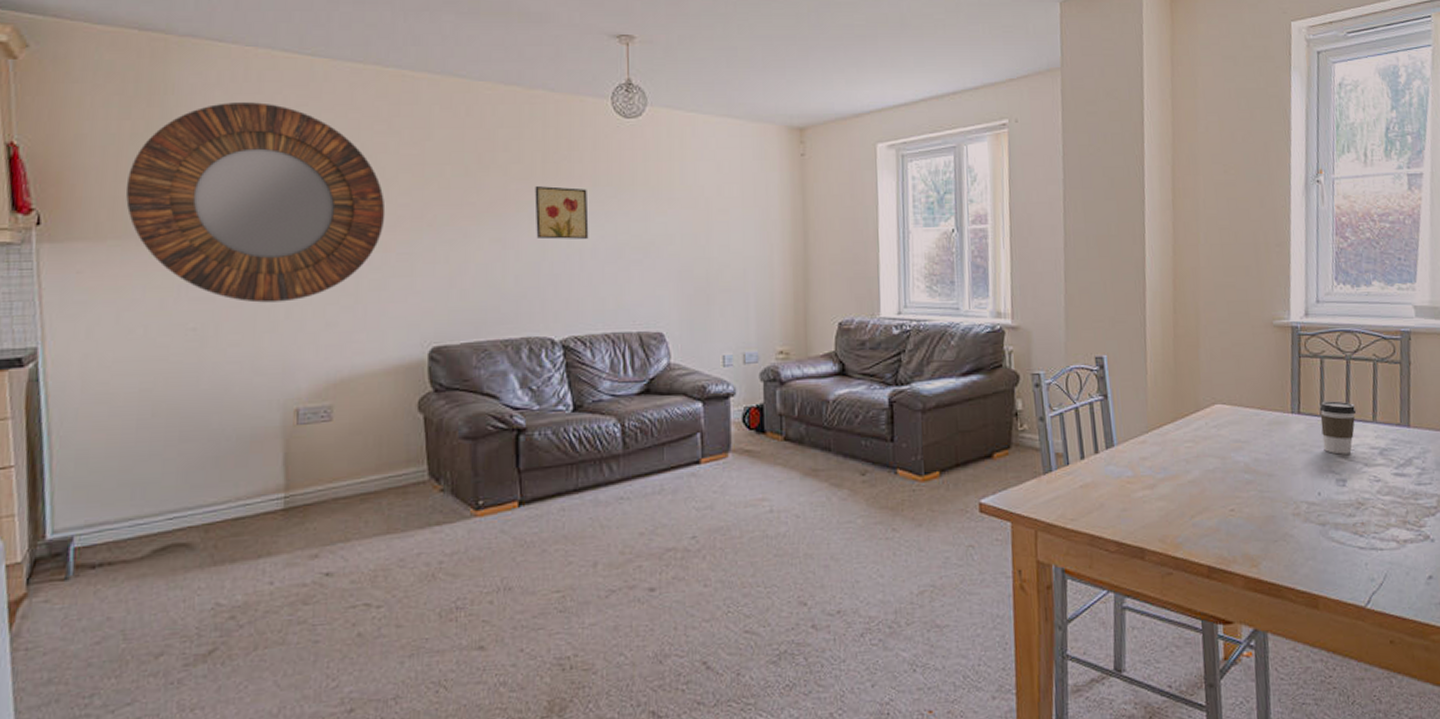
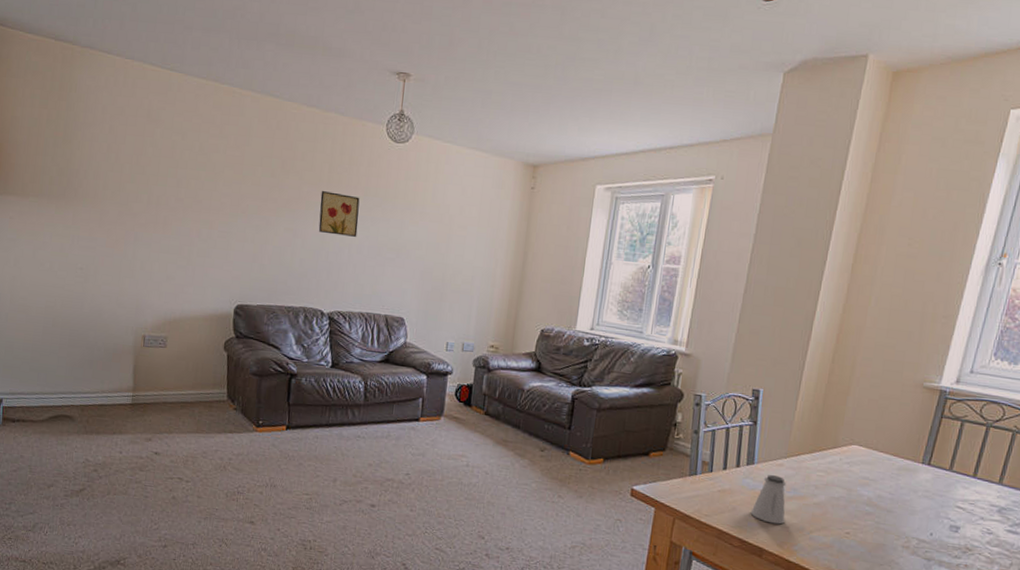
home mirror: present [125,102,386,303] -> none [42,102,213,258]
saltshaker: none [1121,455,1162,515] -> present [750,474,787,525]
coffee cup: present [1319,400,1357,455] -> none [945,458,985,507]

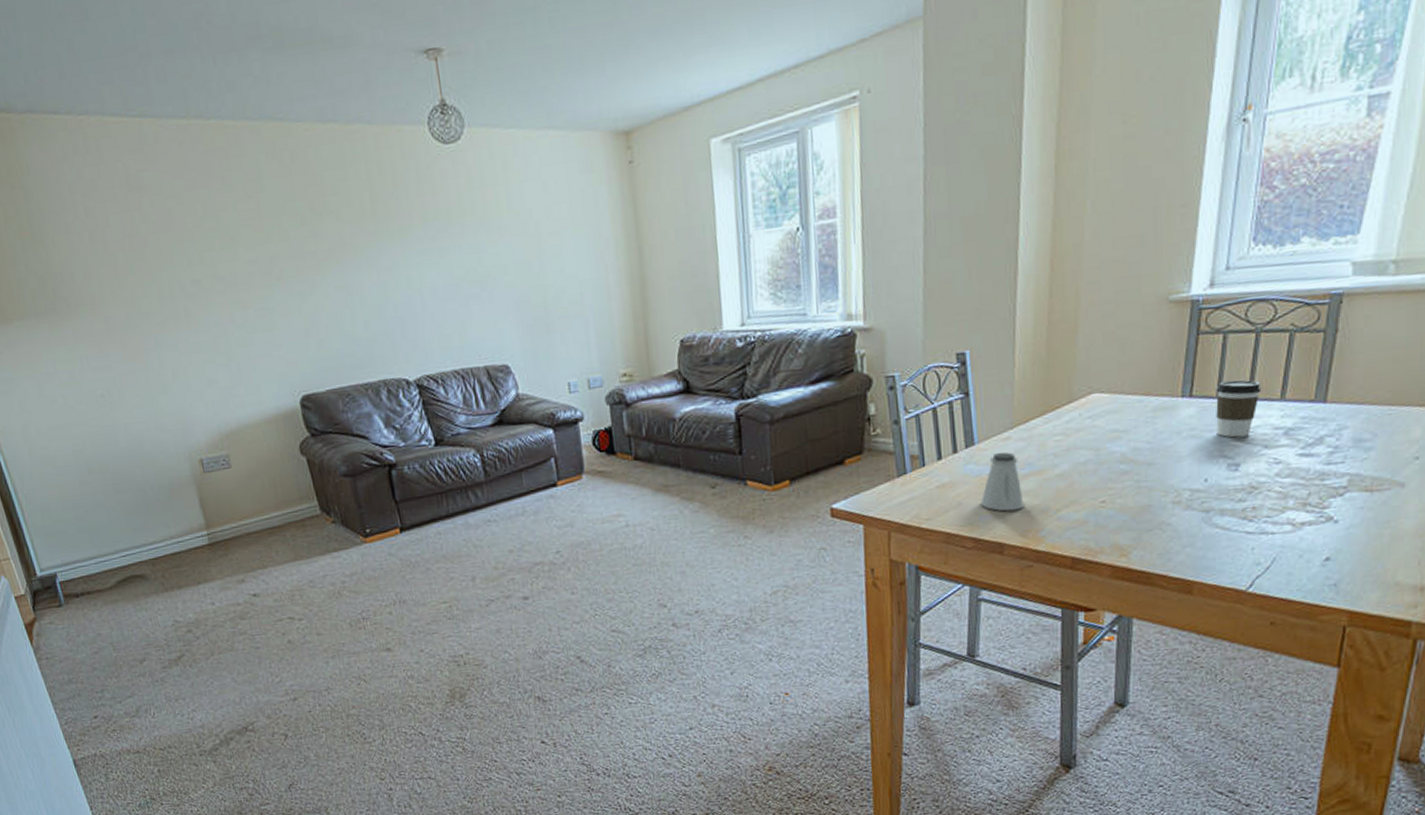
wall art: present [318,191,360,237] -> none [367,225,426,282]
coffee cup: none [945,458,985,507] -> present [1216,379,1262,438]

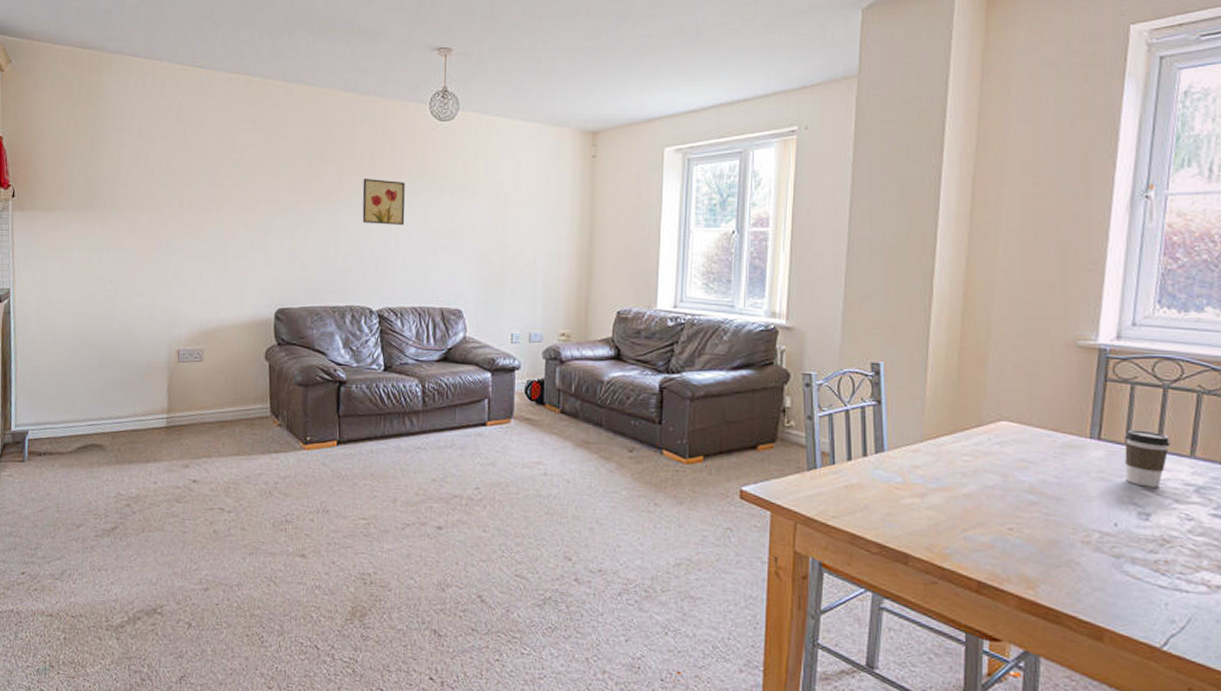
wall art: none [367,225,426,282] -> present [362,179,405,225]
saltshaker: present [980,452,1024,512] -> none [887,462,930,523]

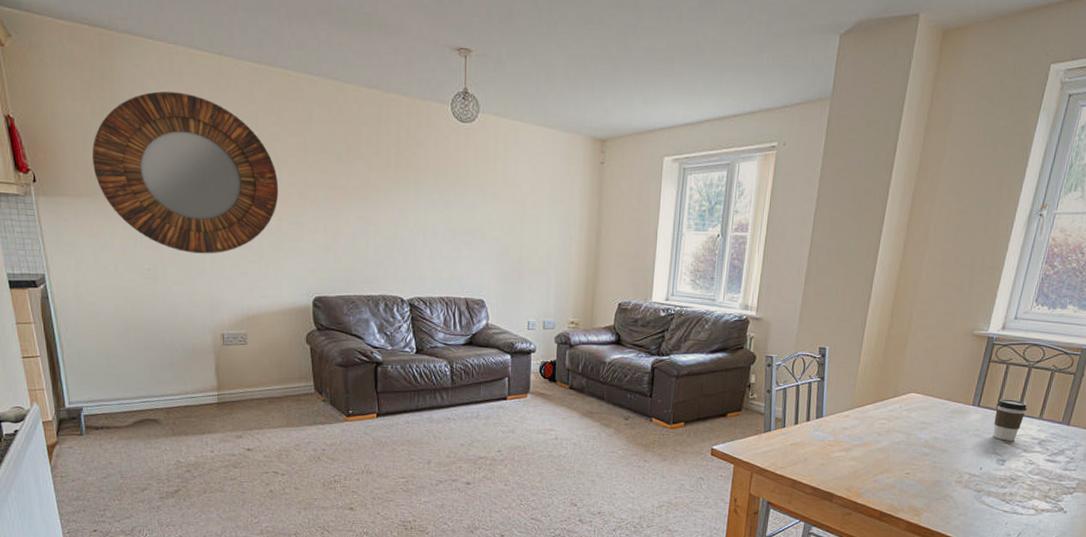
home mirror: none [69,105,248,265] -> present [92,91,279,254]
wall art: present [362,179,405,225] -> none [390,176,431,221]

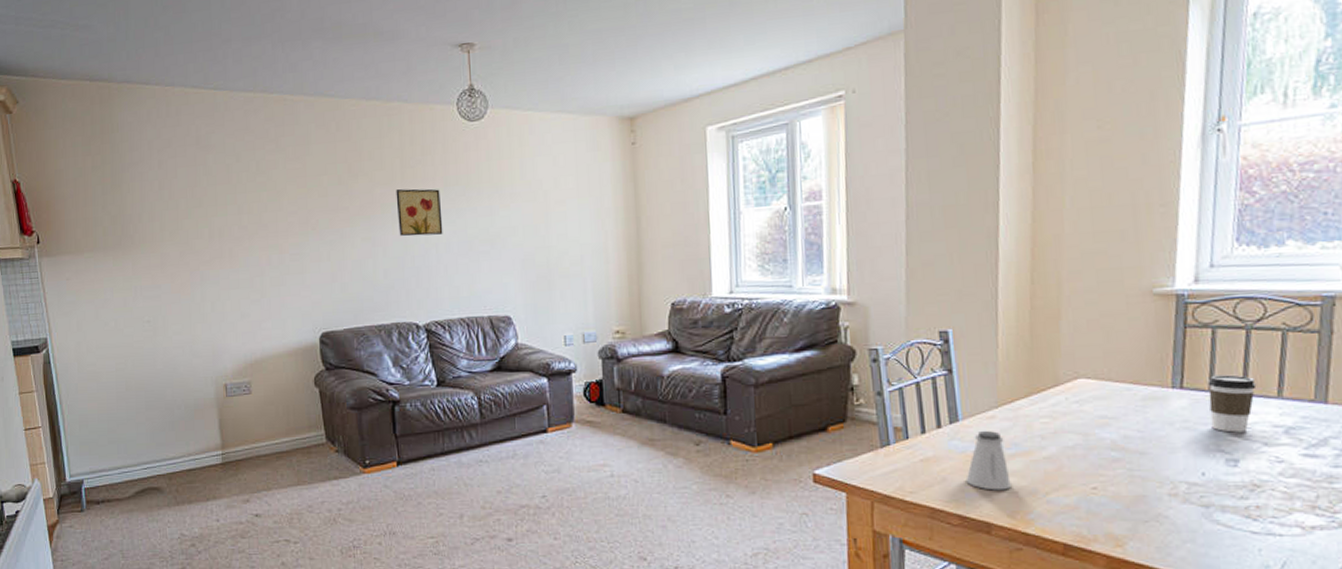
home mirror: present [92,91,279,254] -> none [92,133,279,299]
wall art: none [390,176,431,221] -> present [396,189,443,237]
saltshaker: none [821,425,853,471] -> present [965,430,1011,491]

